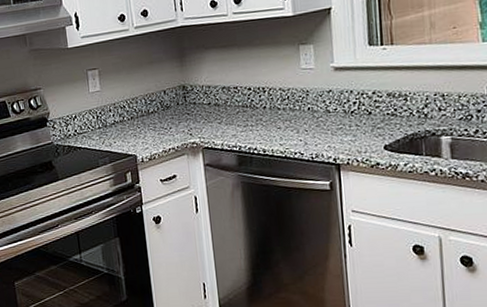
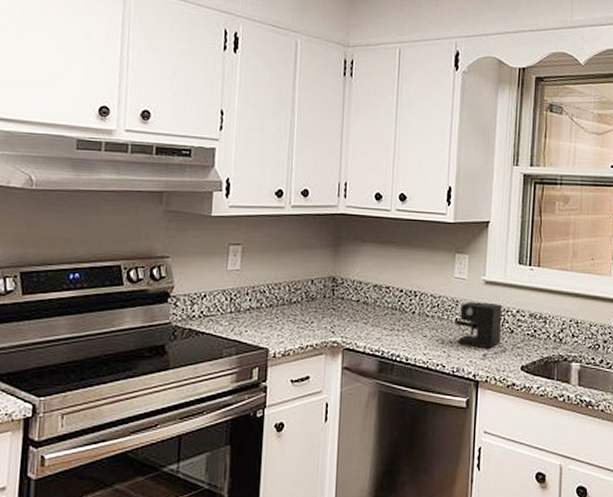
coffee maker: none [307,88,366,142] -> present [454,302,506,358]

